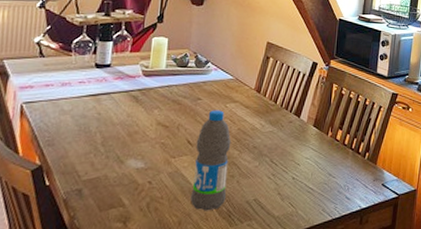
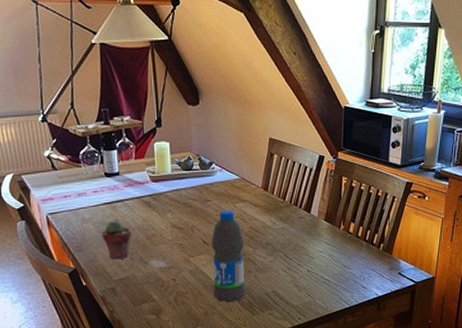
potted succulent: none [79,114,113,157] -> present [102,221,132,260]

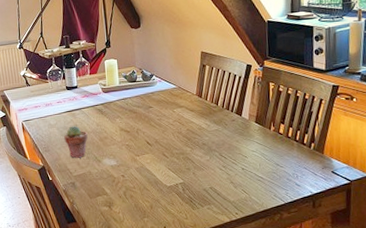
water bottle: present [211,210,245,303] -> none [154,115,186,198]

